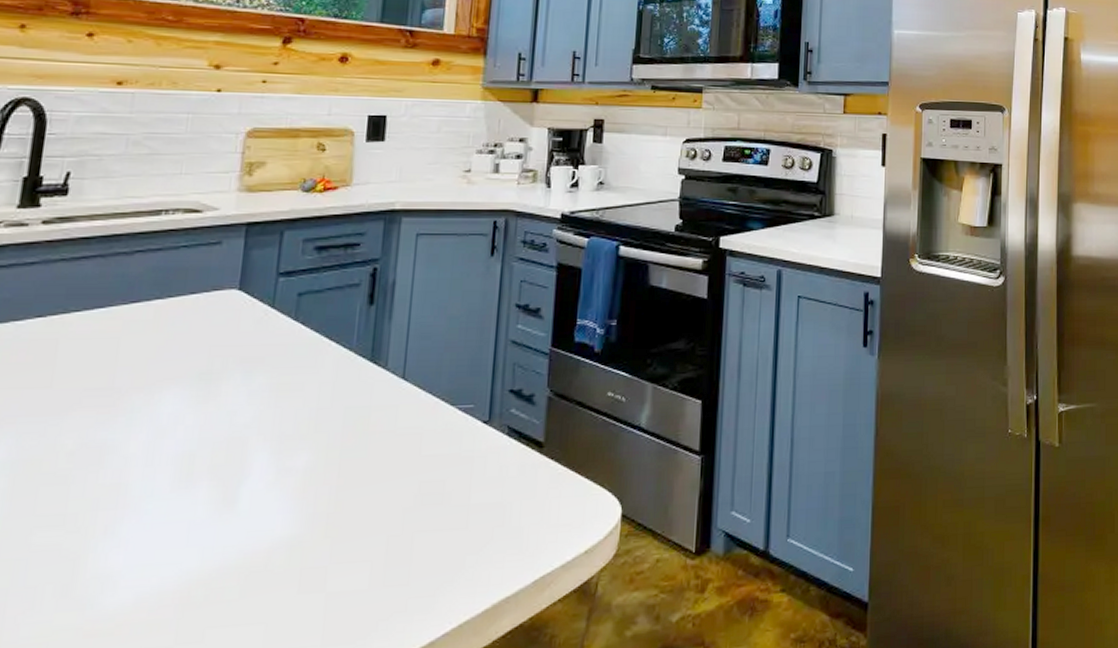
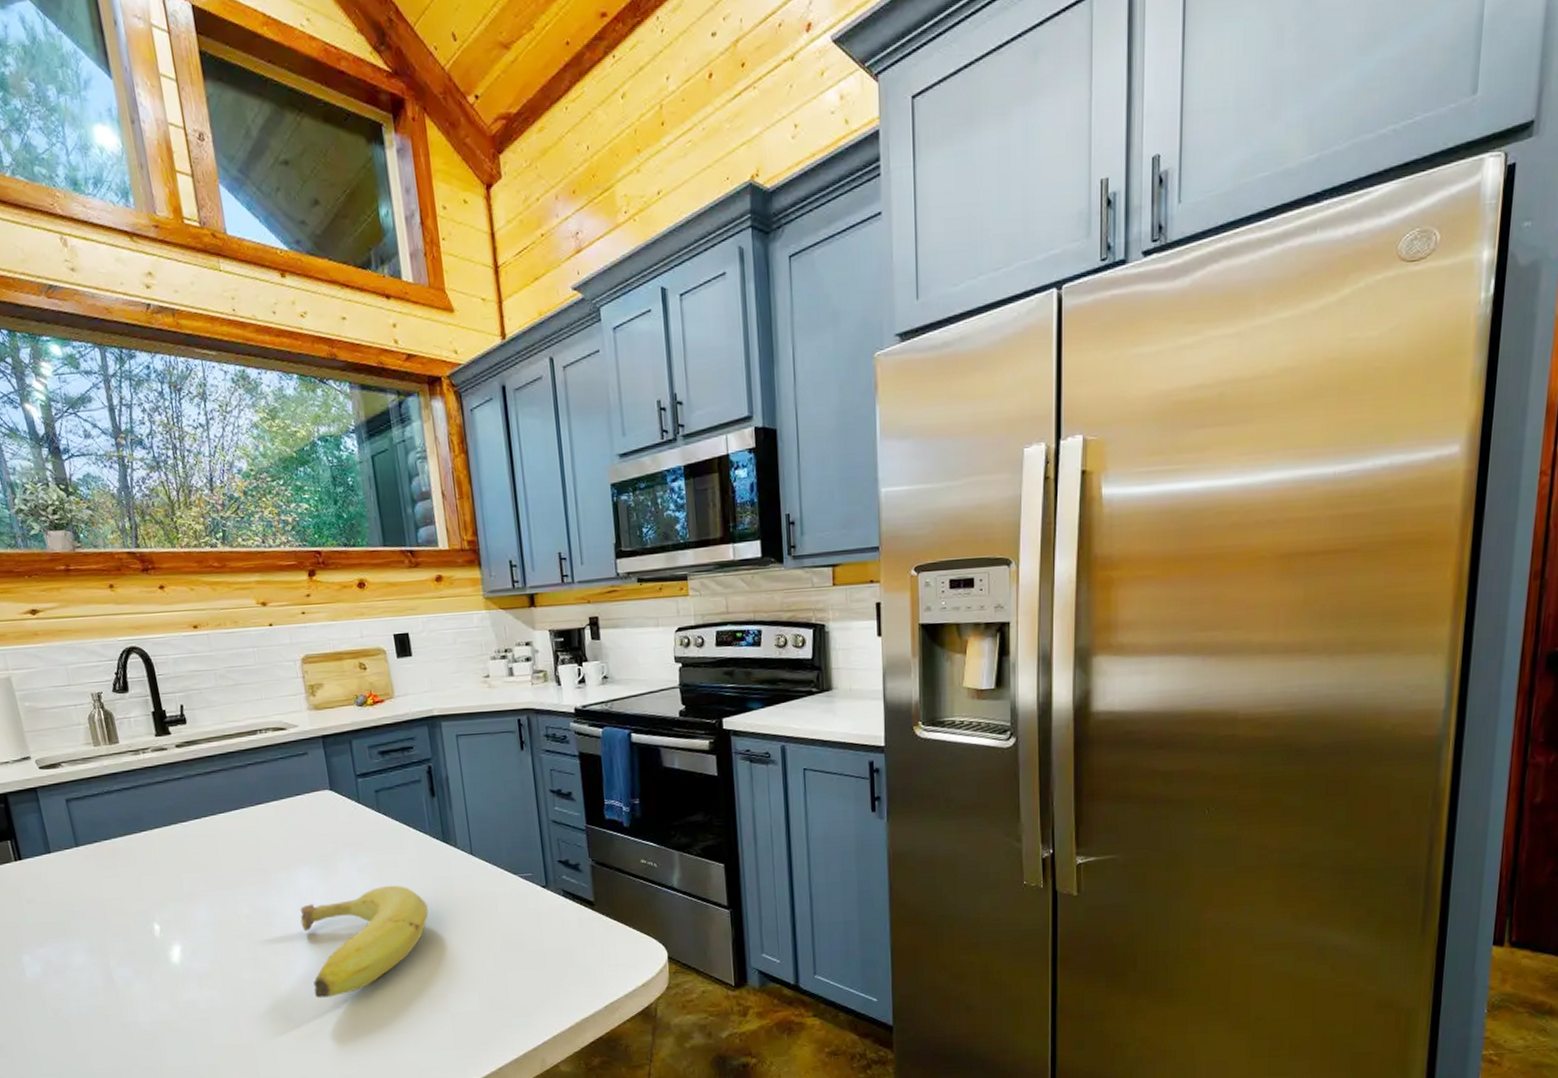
fruit: none [135,415,330,573] -> present [300,885,429,998]

